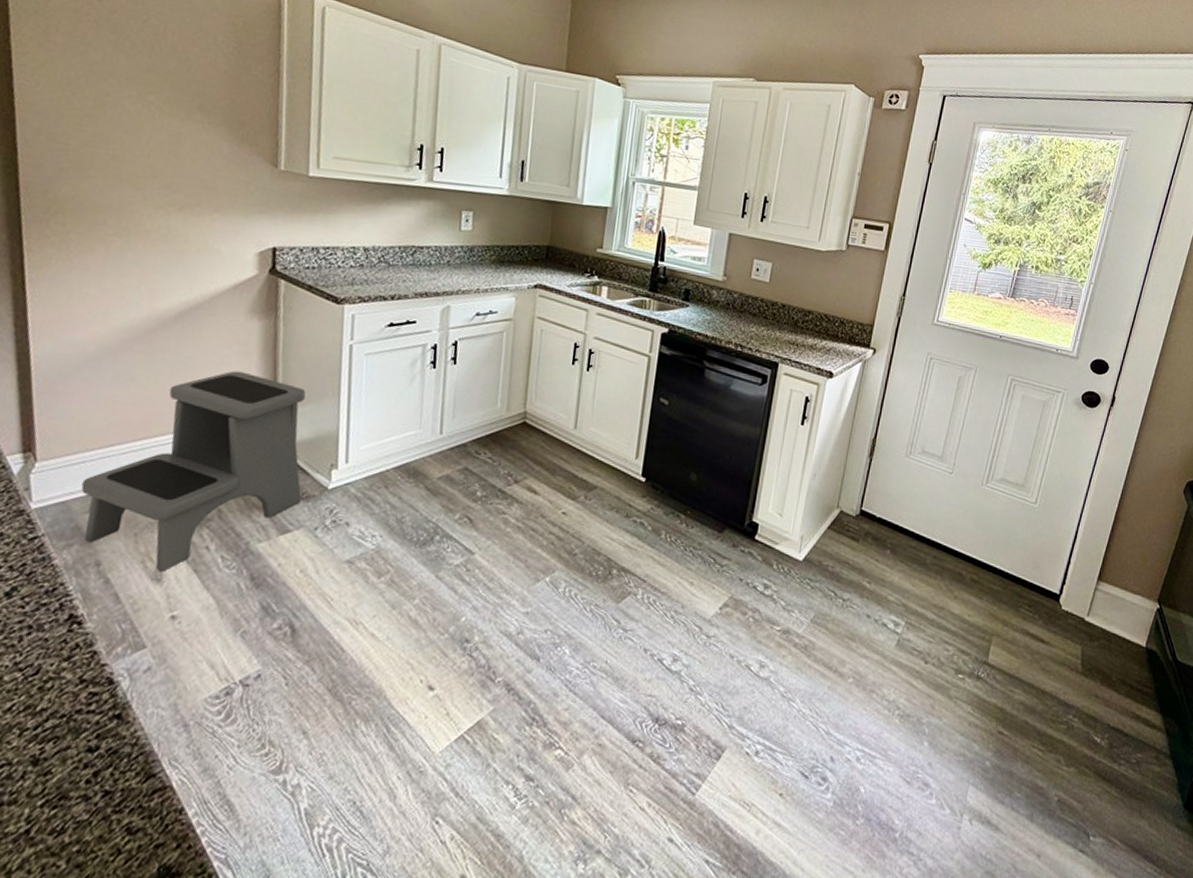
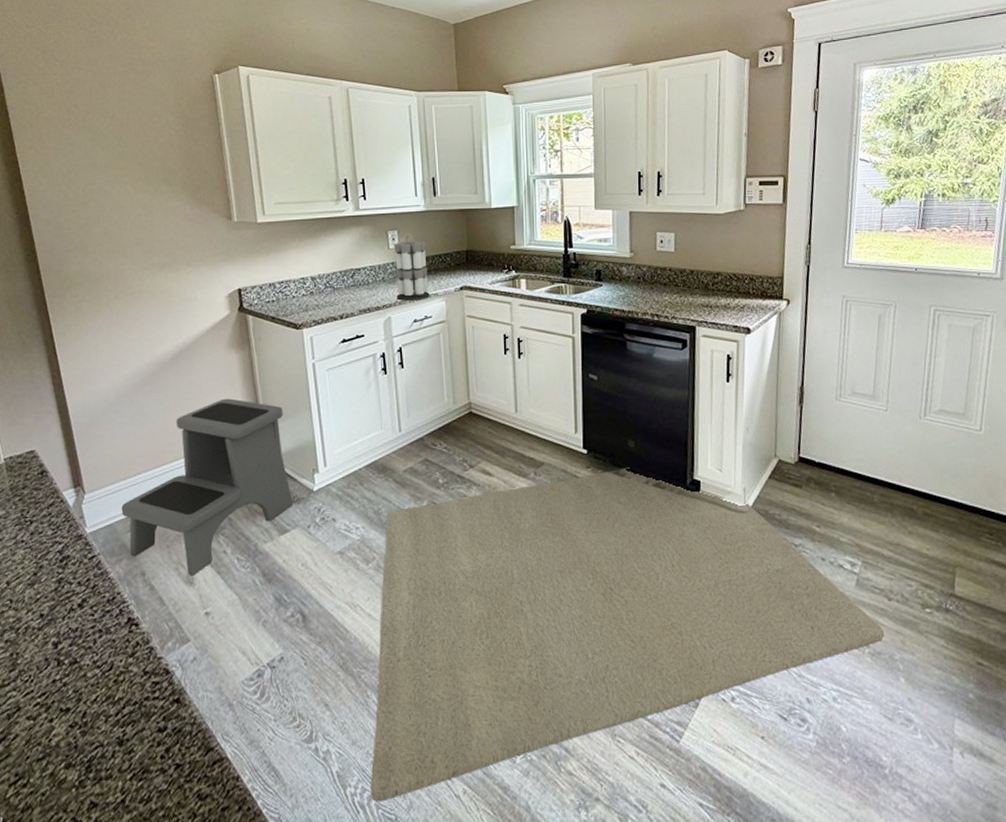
rug: none [341,501,917,845] -> present [370,467,885,802]
spice rack: none [460,217,504,293] -> present [394,234,430,302]

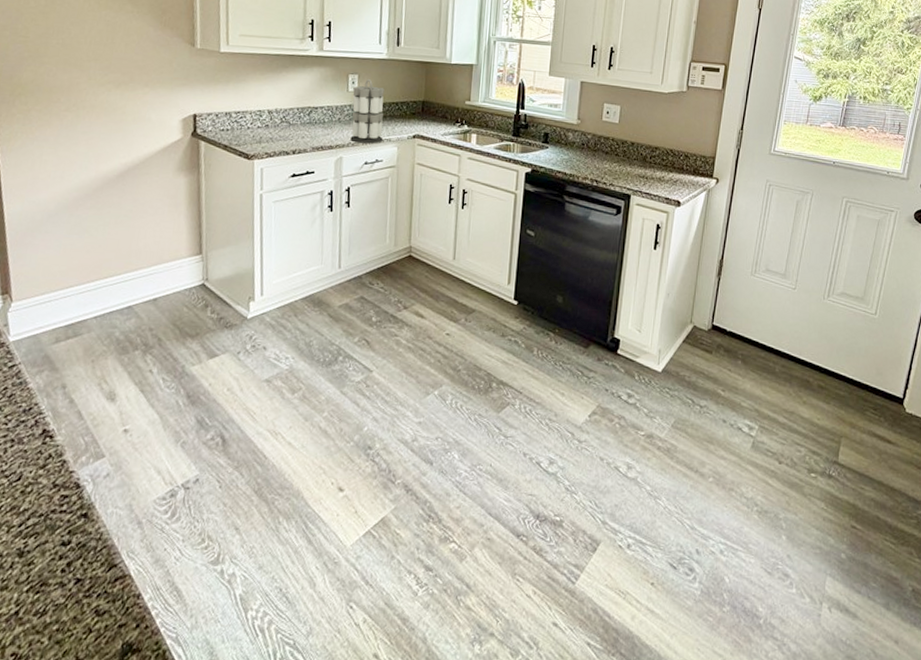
step stool: present [121,398,293,575] -> none [48,220,226,392]
rug: present [370,467,885,802] -> none [271,321,773,627]

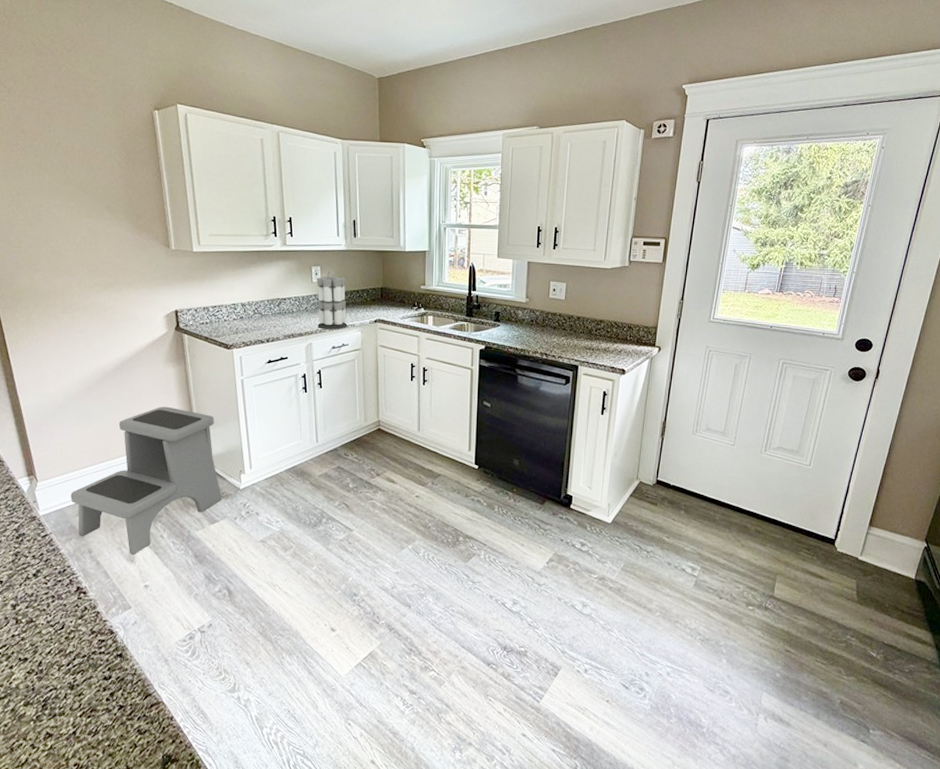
step stool: none [48,220,226,392] -> present [70,406,222,554]

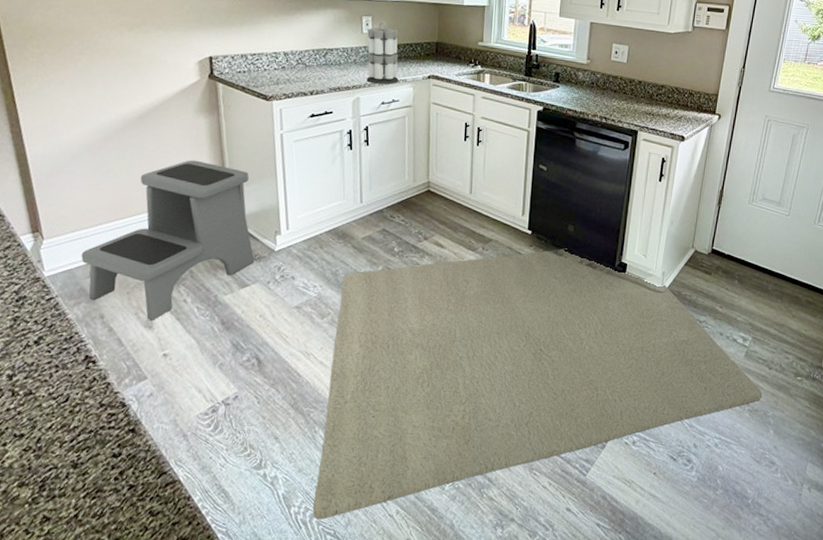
rug: none [282,482,714,740] -> present [312,248,763,520]

